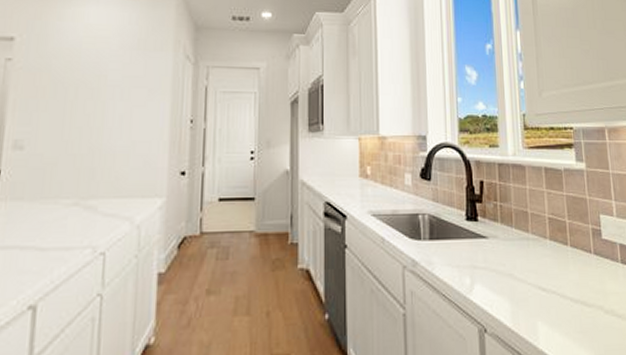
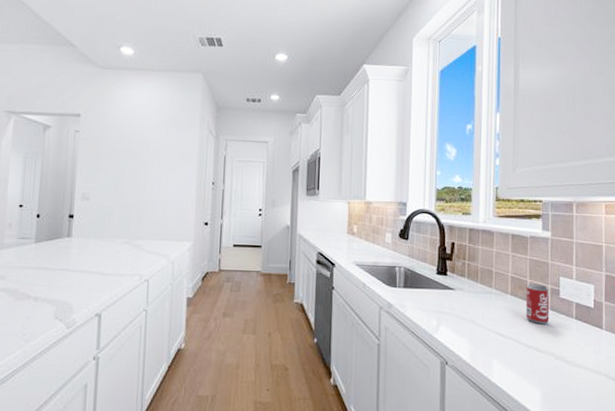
beverage can: none [565,223,594,273] -> present [525,283,550,325]

